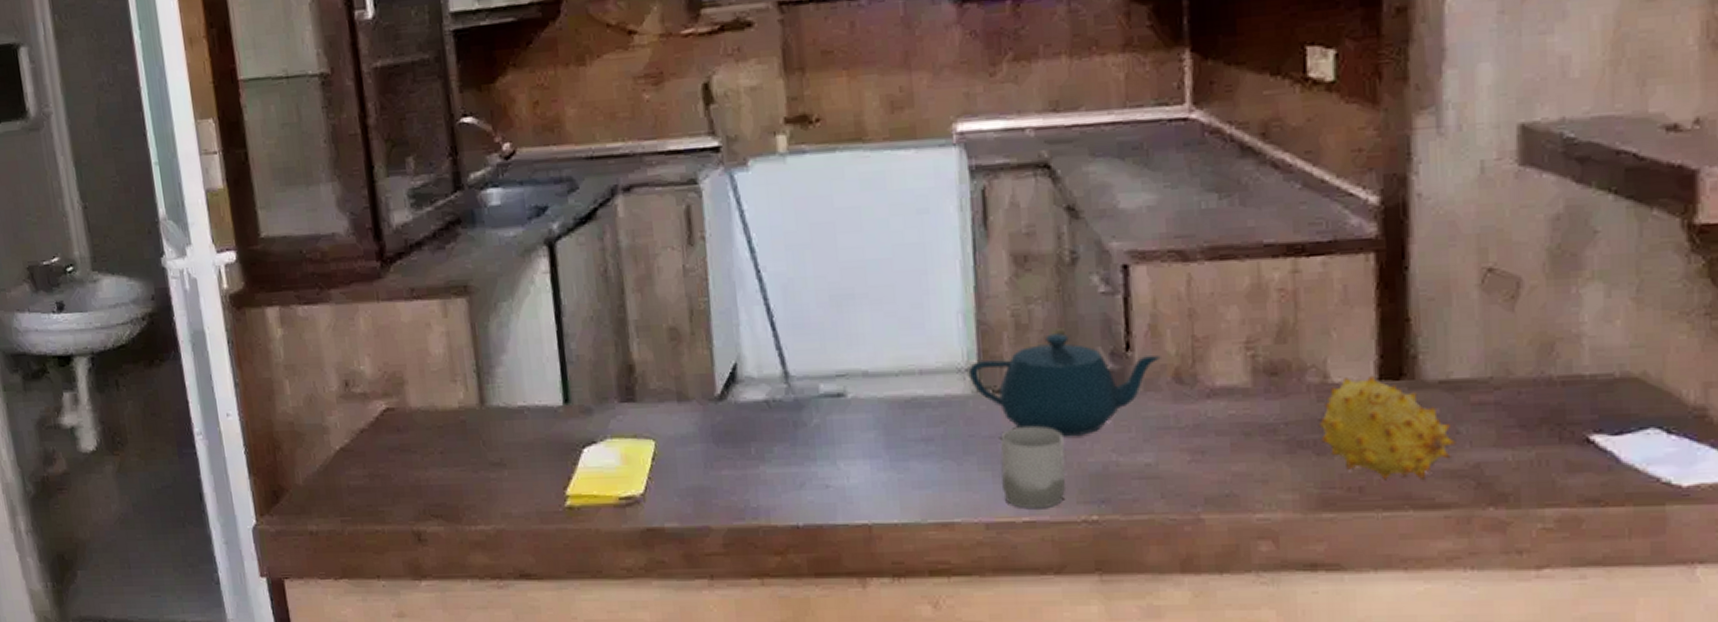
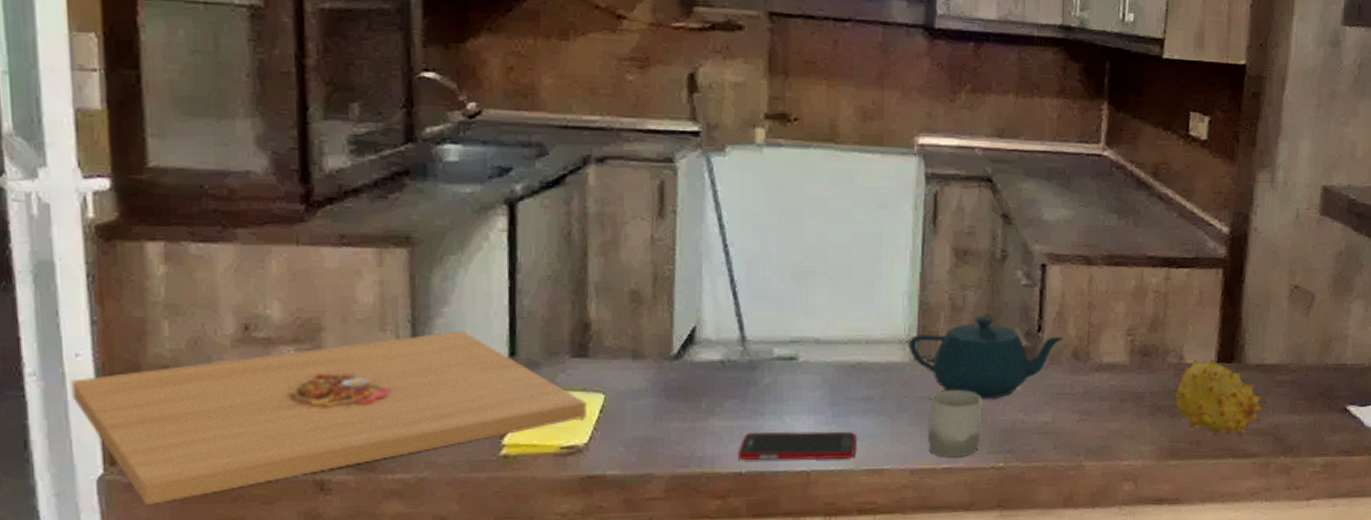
platter: none [226,378,640,553] -> present [71,330,586,505]
cell phone: none [793,478,921,512] -> present [738,431,858,461]

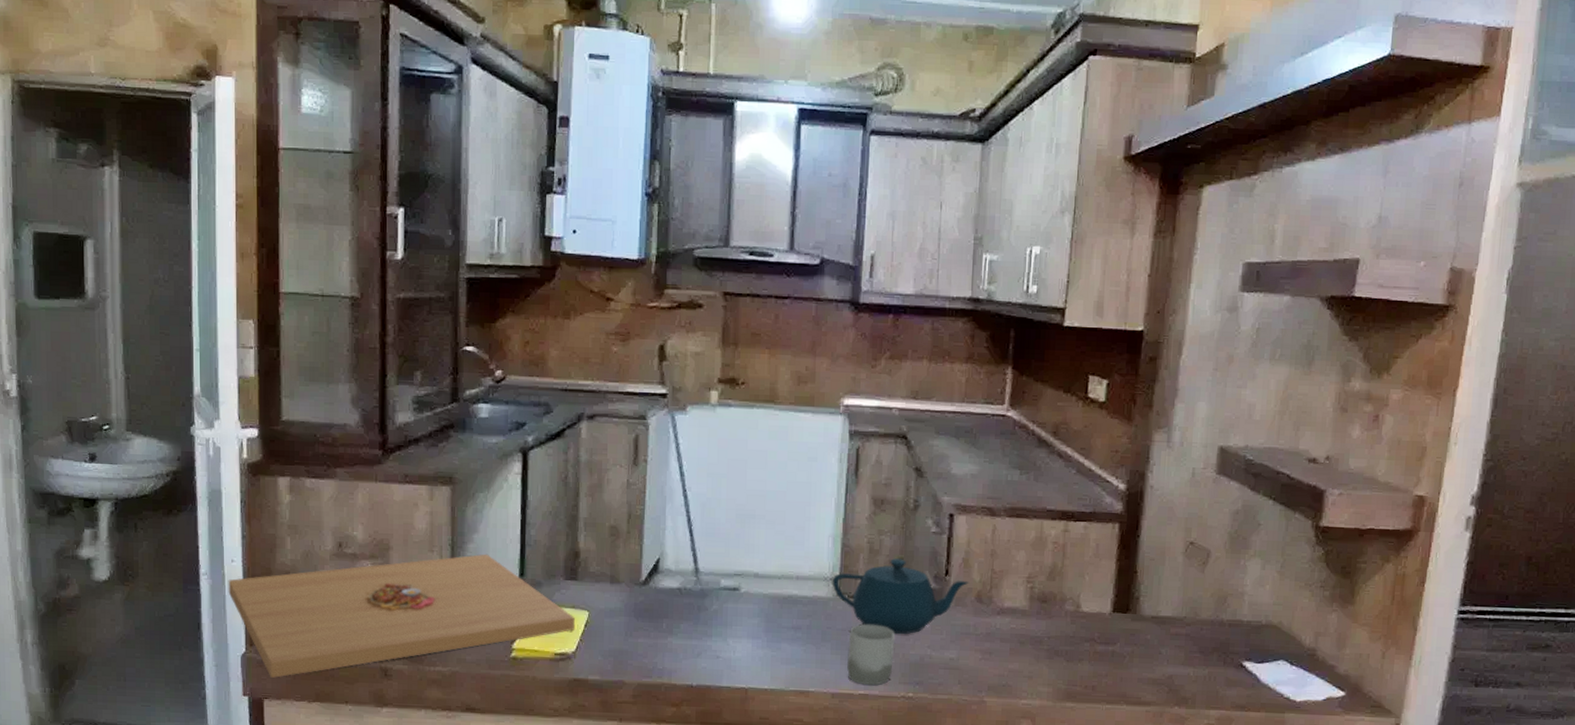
cell phone: present [738,431,858,461] -> none [690,652,788,680]
fruit: present [1173,358,1264,437] -> none [1070,607,1159,685]

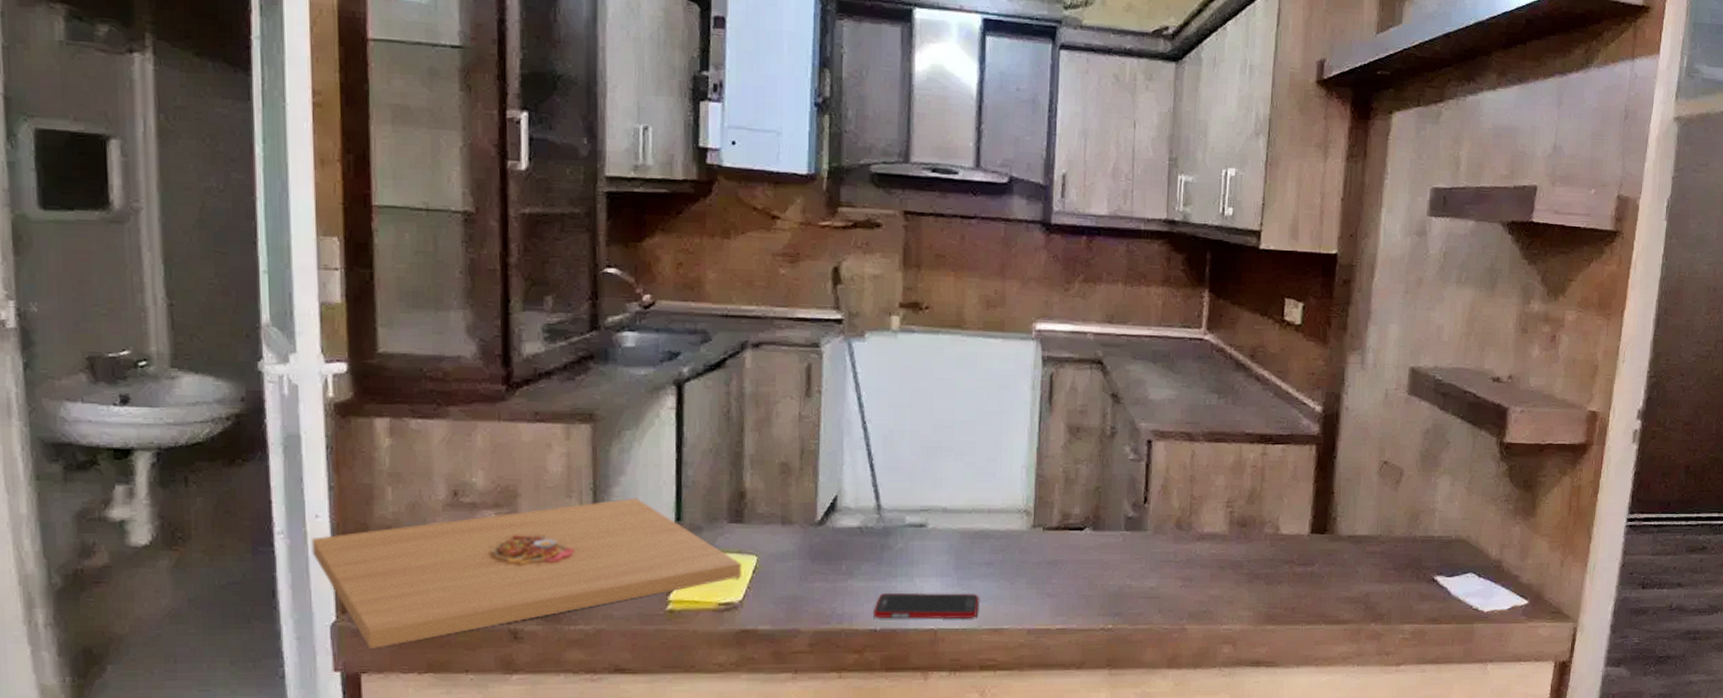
cell phone: none [690,652,788,680] -> present [874,592,980,620]
teapot: present [832,558,969,635] -> none [1026,487,1168,566]
cup: present [847,624,895,686] -> none [1043,556,1093,619]

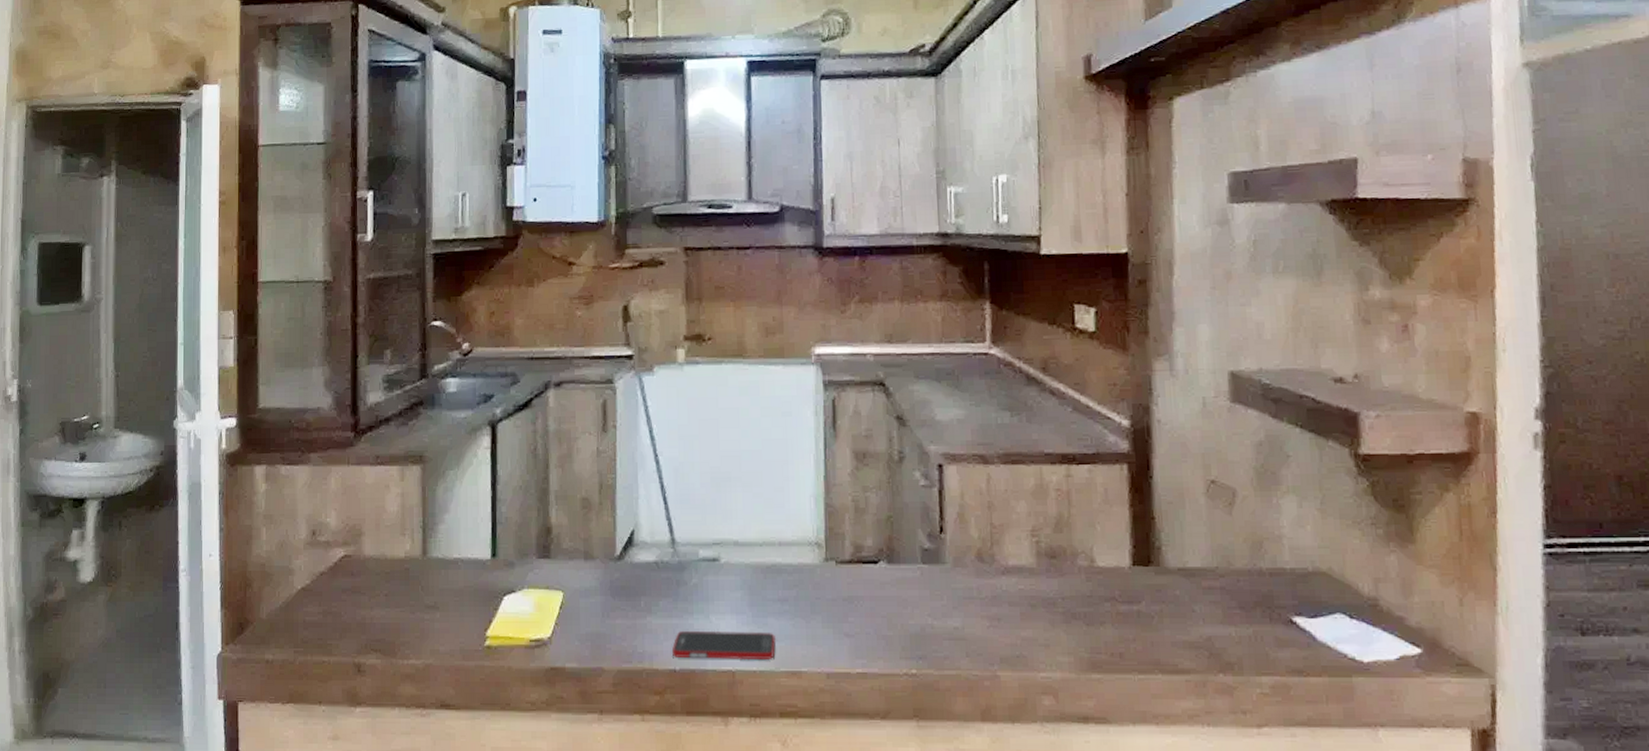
platter: present [311,497,741,648] -> none [205,534,549,678]

